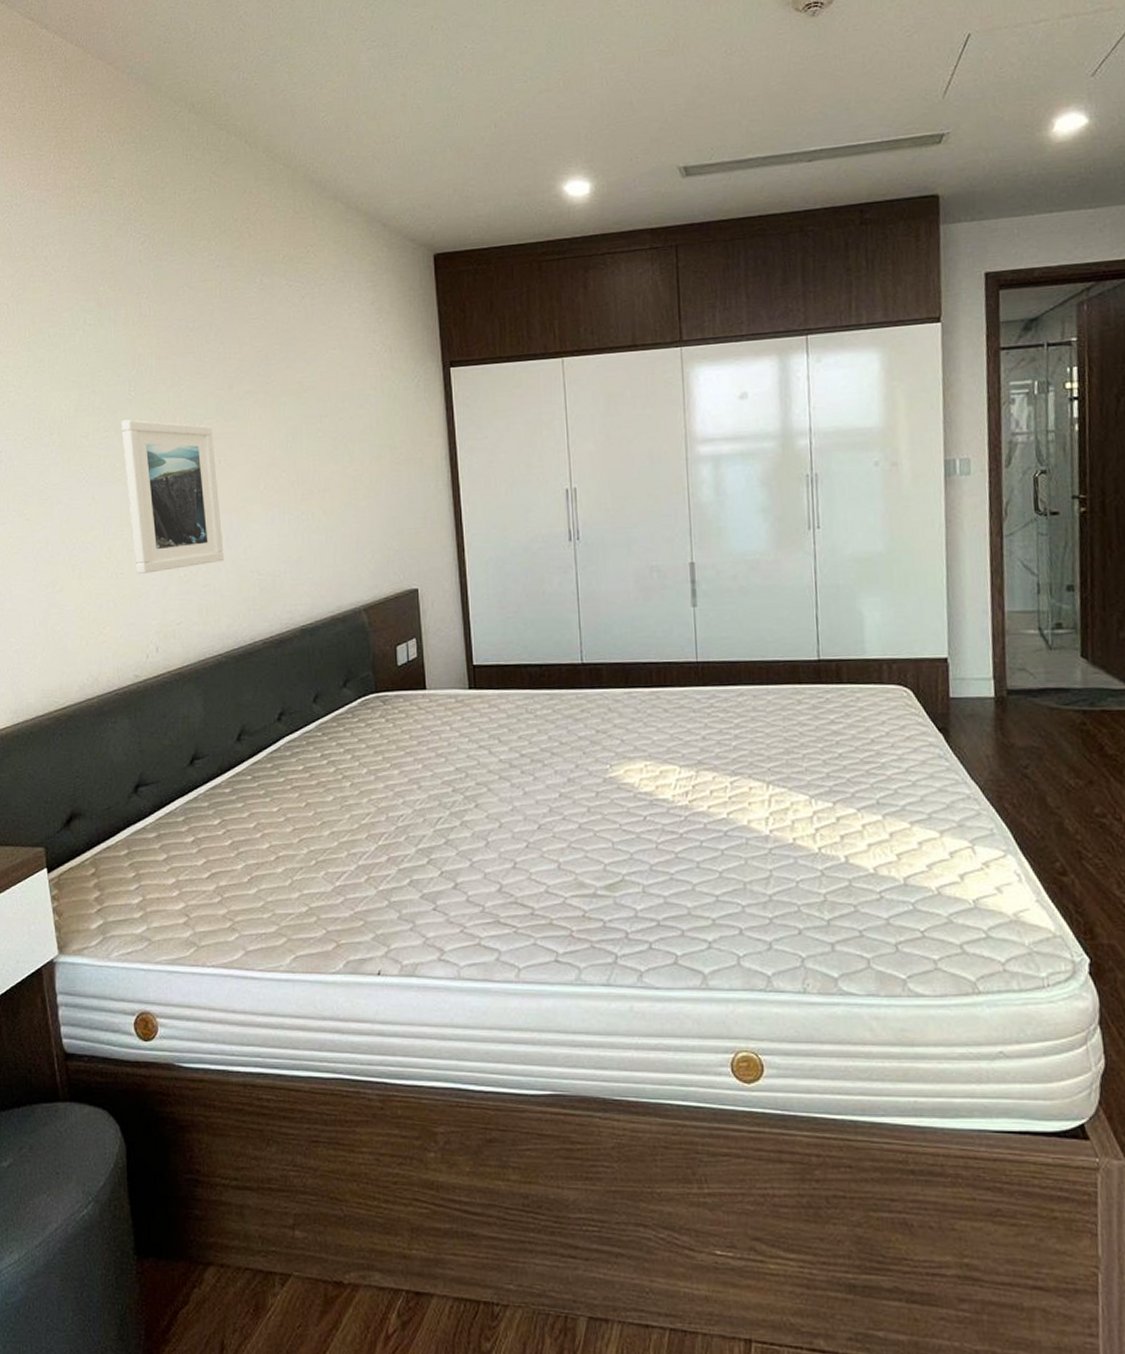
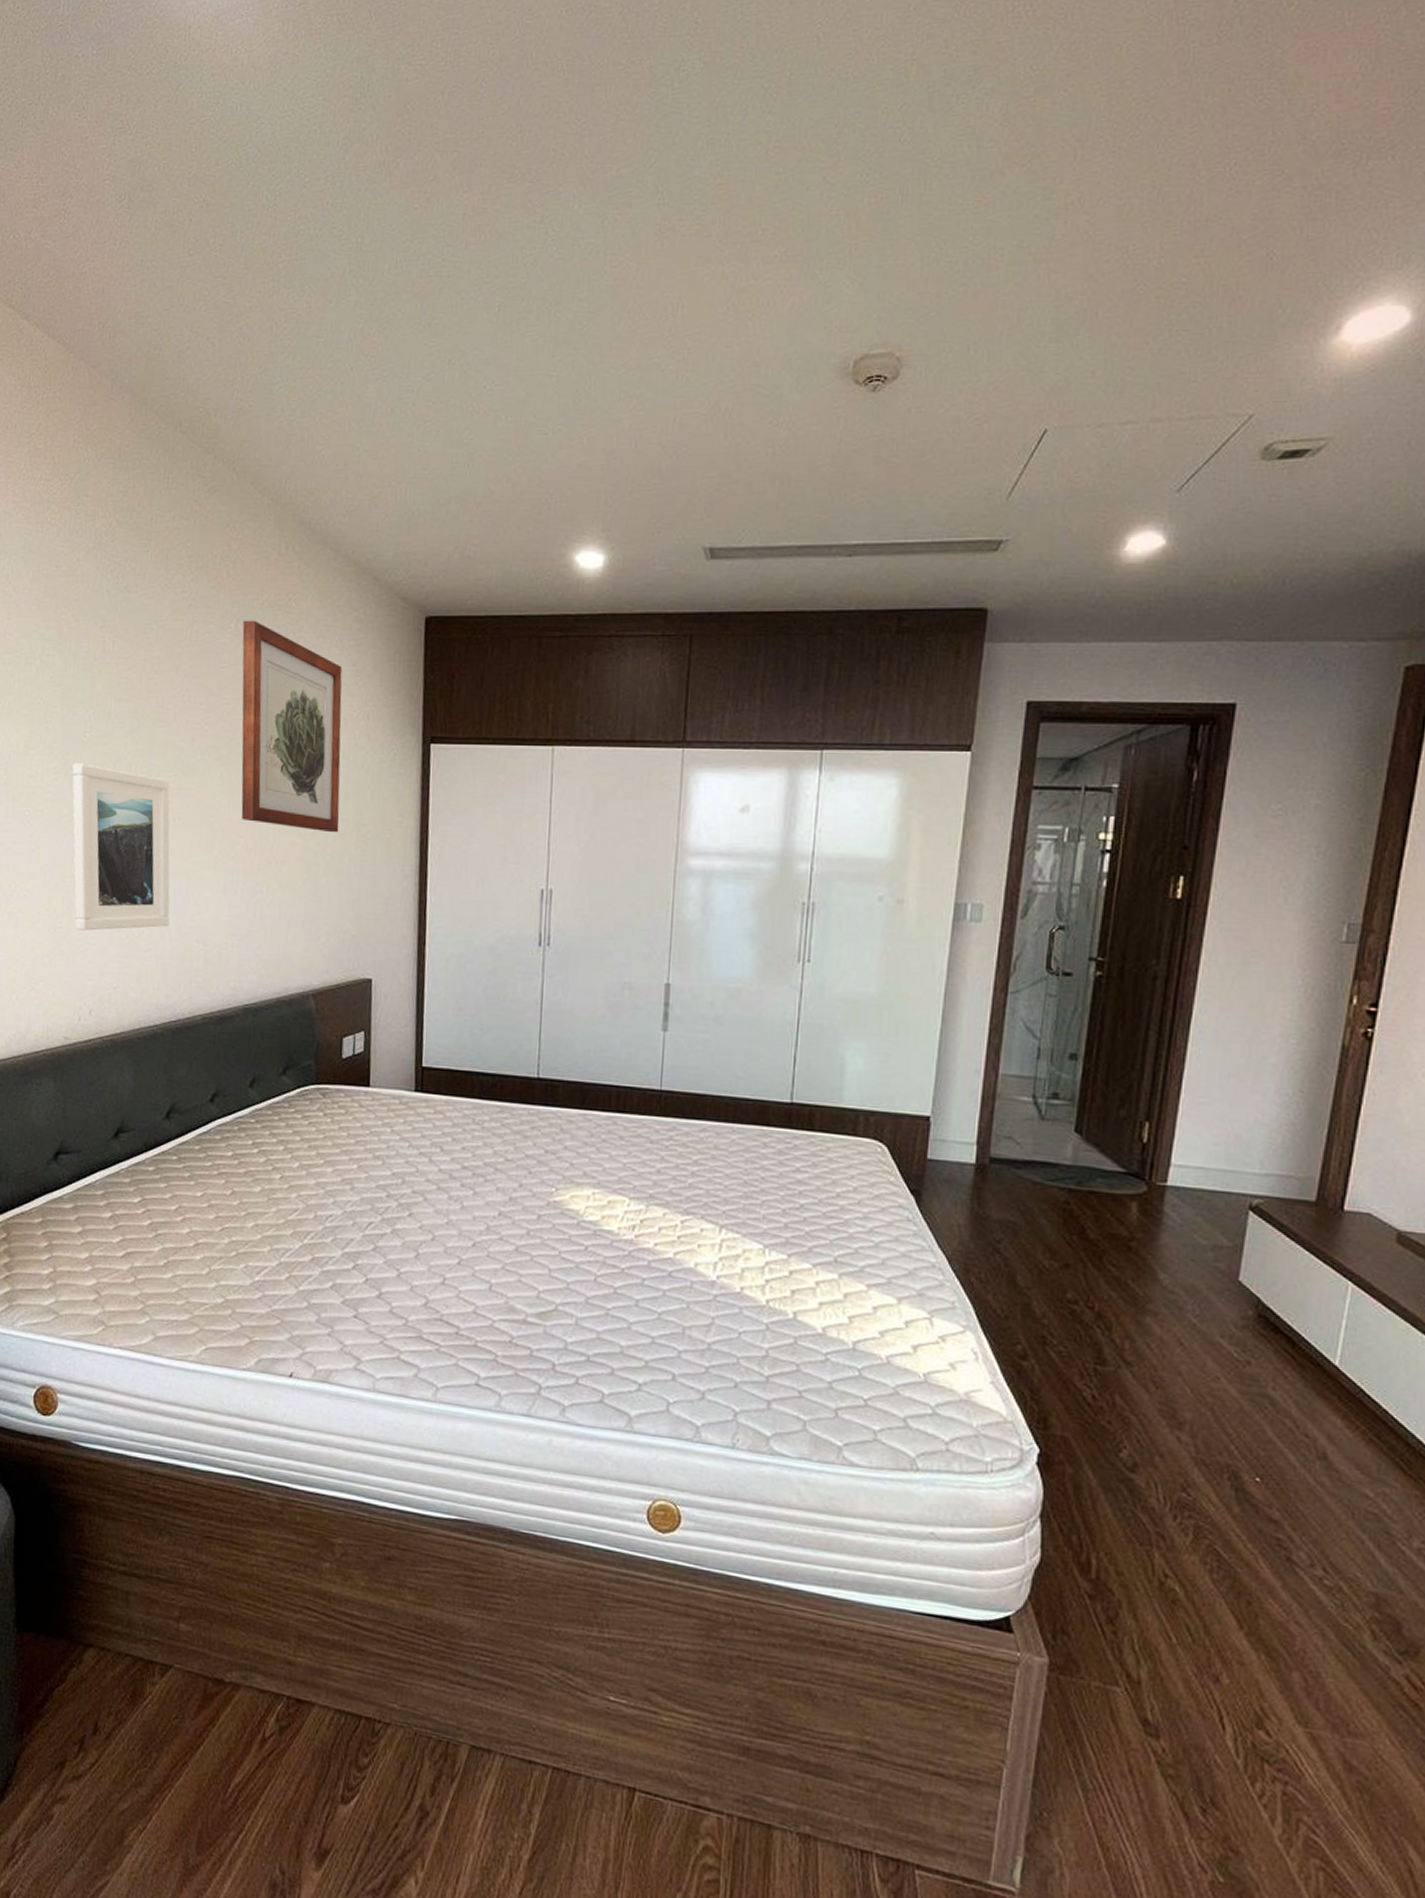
wall art: none [267,273,374,459] -> present [241,620,343,833]

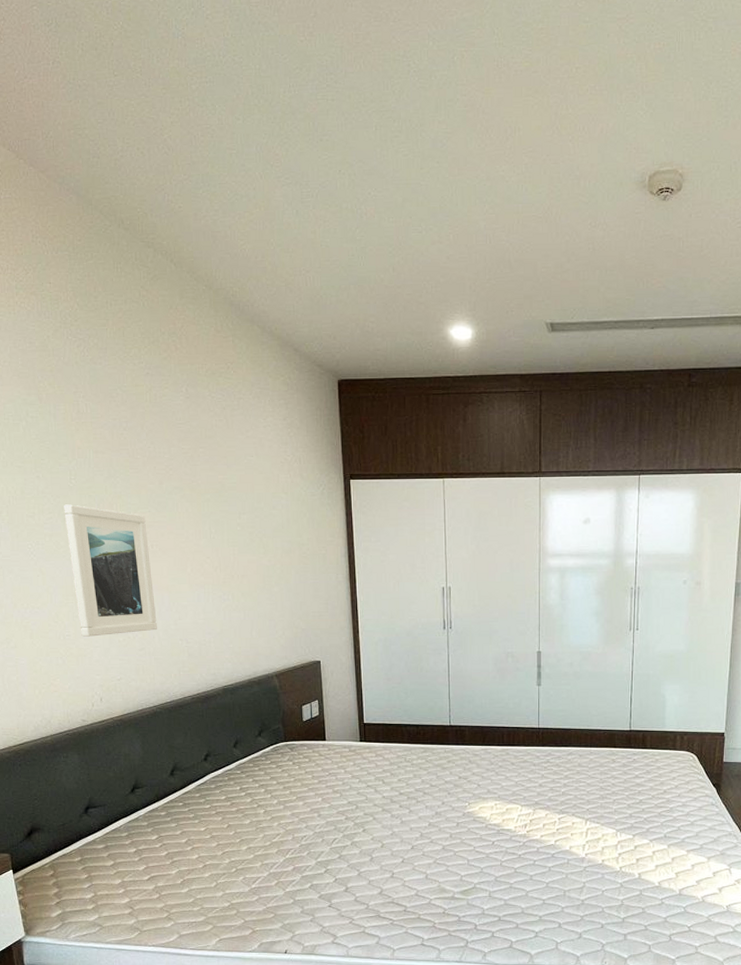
wall art: present [241,620,343,833] -> none [192,385,285,552]

